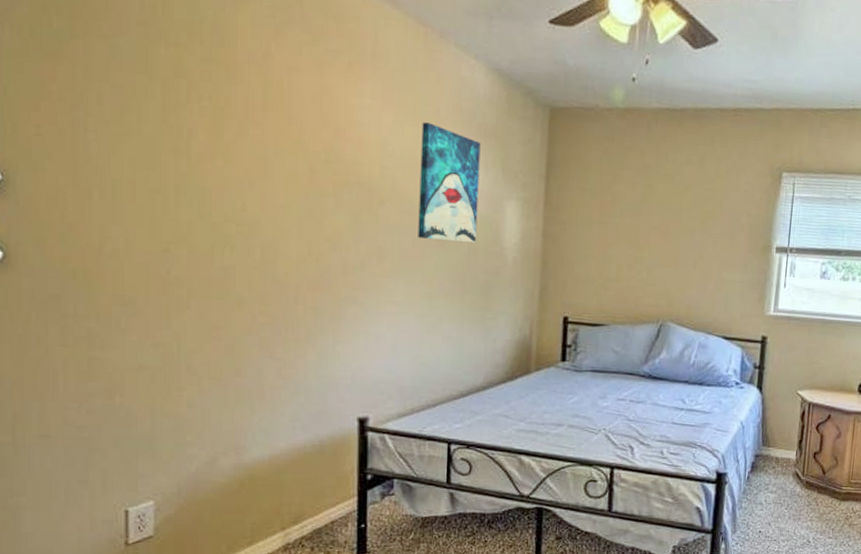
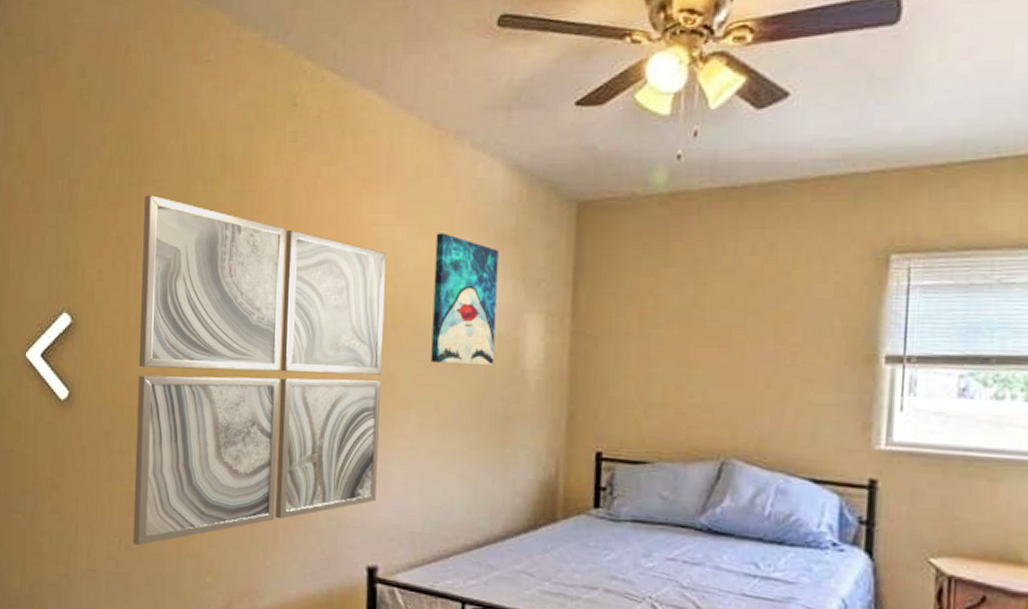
wall art: none [91,50,374,410] -> present [133,195,387,546]

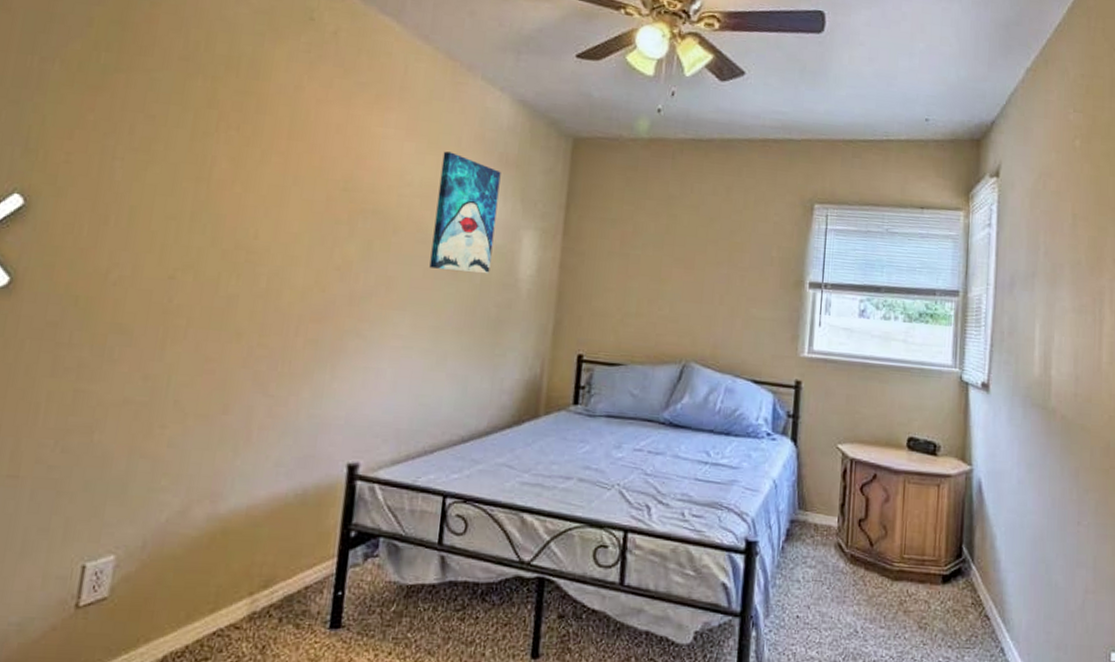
wall art: present [133,195,387,546] -> none [72,82,394,448]

